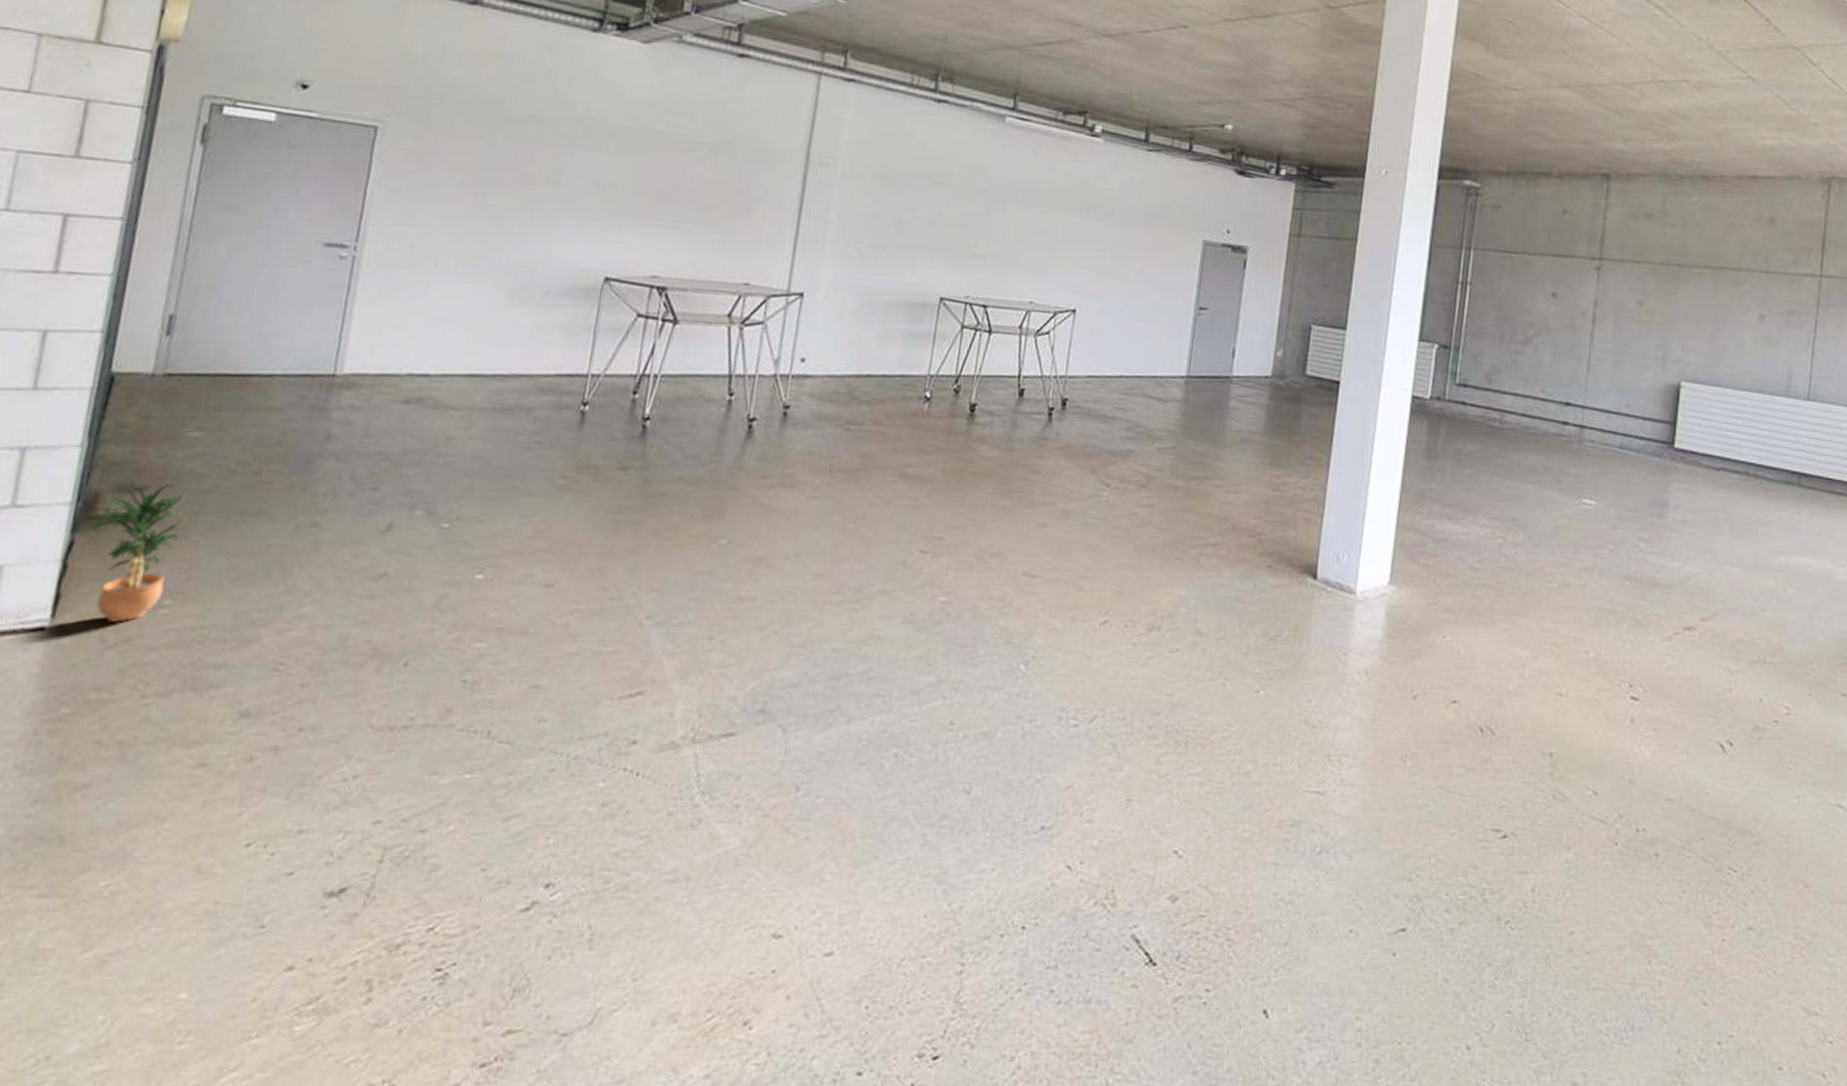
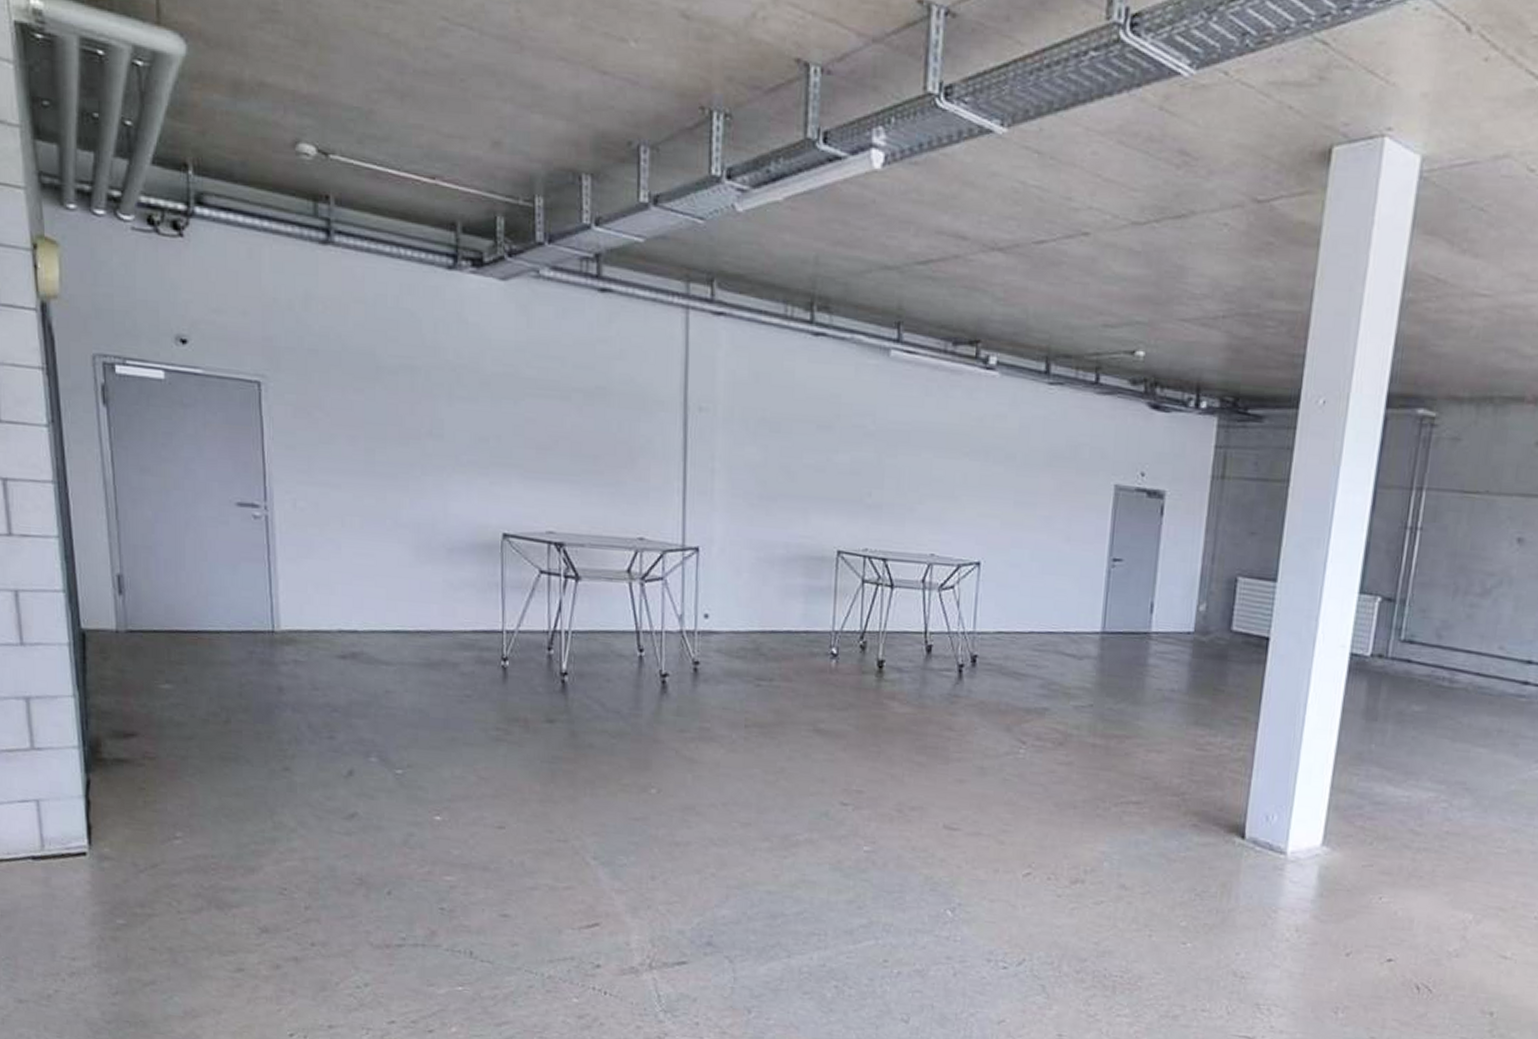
potted plant: present [82,482,187,623] -> none [94,729,178,851]

